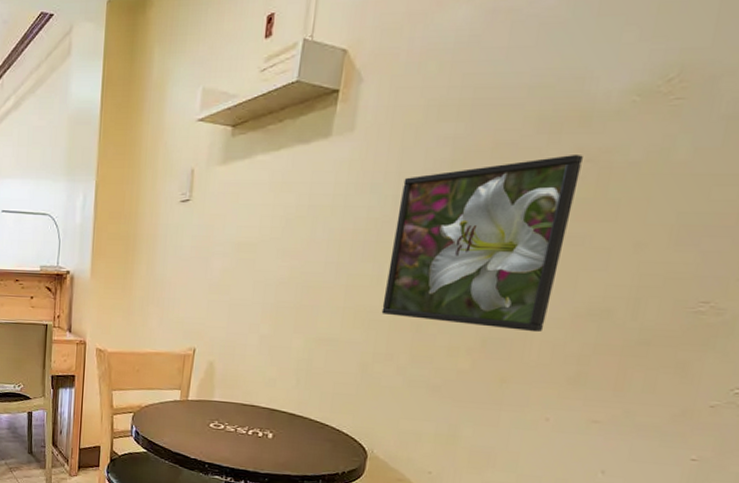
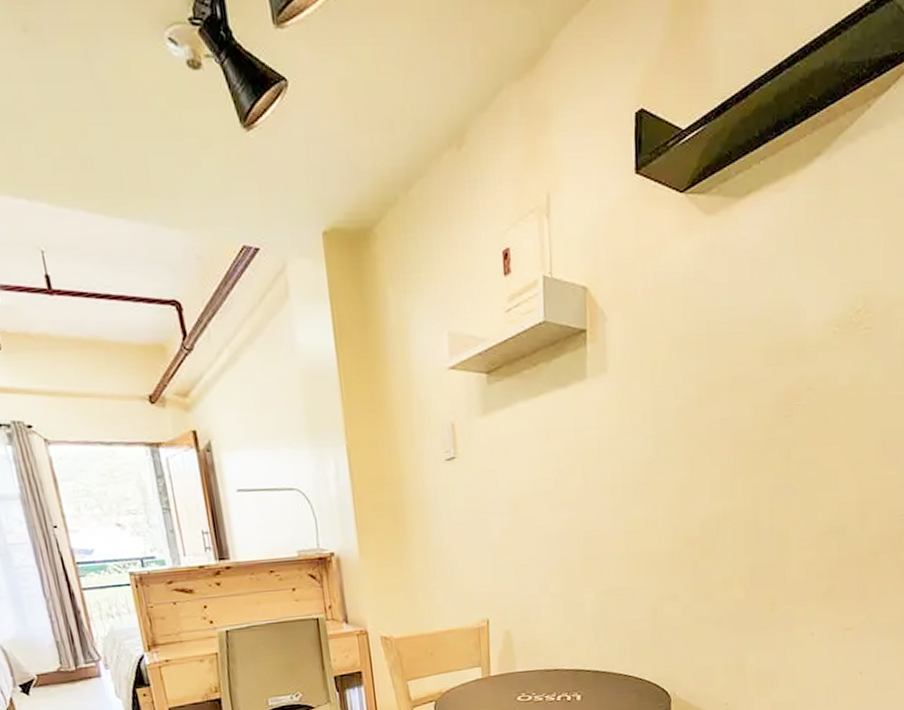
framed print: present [381,155,583,333] -> none [660,384,804,557]

